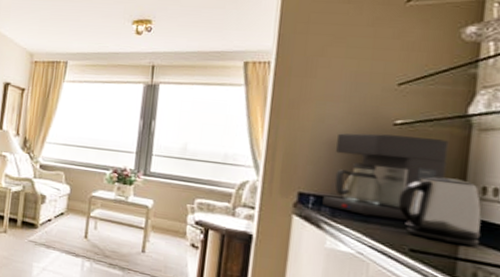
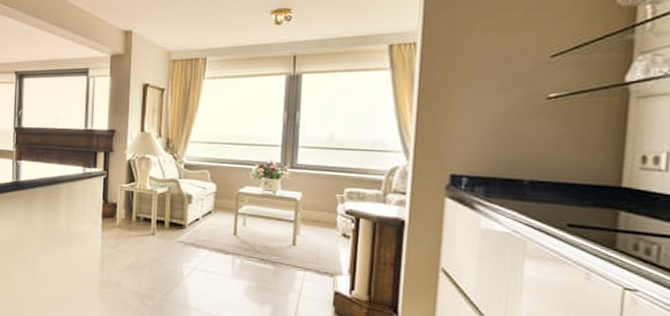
coffee maker: present [322,133,449,221] -> none [475,109,606,196]
kettle: present [398,176,482,247] -> none [554,149,642,218]

